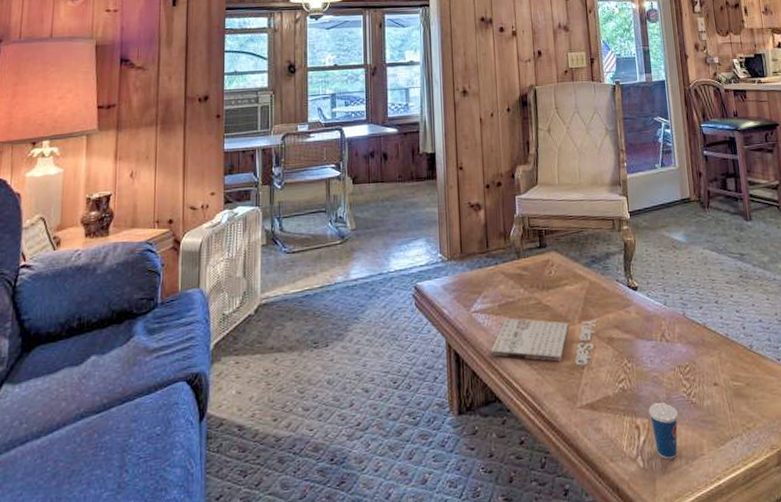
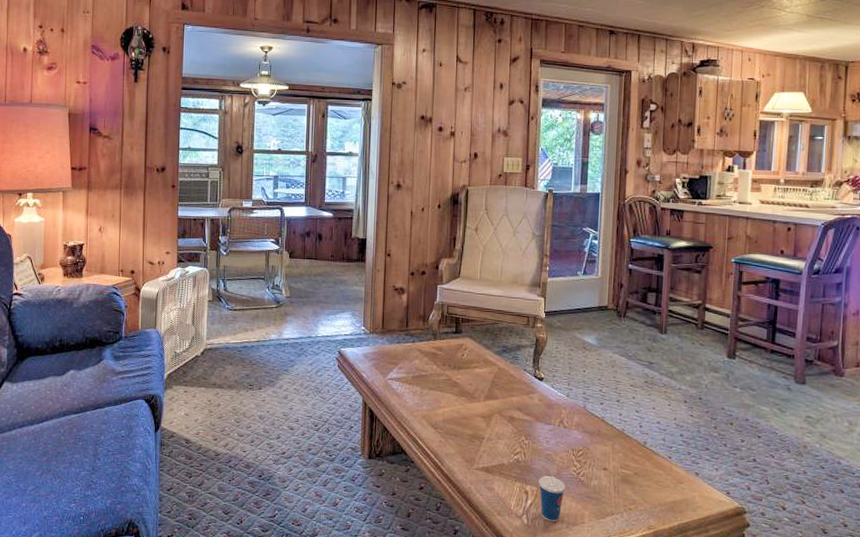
magazine: present [491,318,597,366] -> none [401,389,501,437]

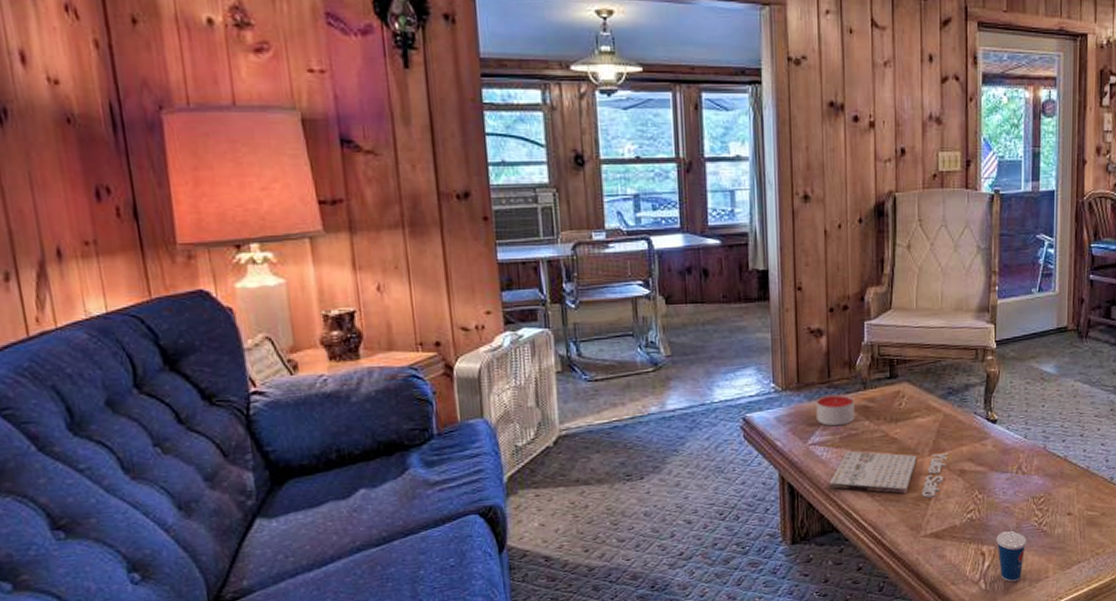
candle: none [395,340,426,367] -> present [816,394,855,426]
magazine: none [401,389,501,437] -> present [829,451,948,498]

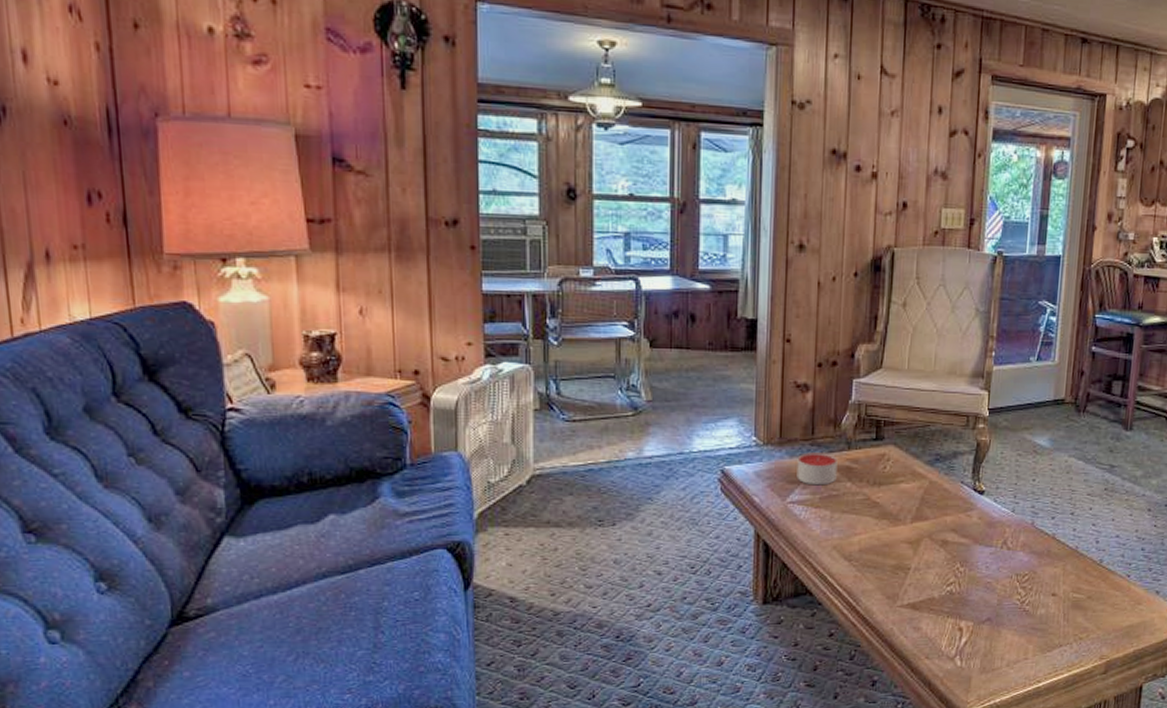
magazine: present [829,451,948,498] -> none [806,513,931,566]
cup: present [996,522,1027,582] -> none [975,598,1008,661]

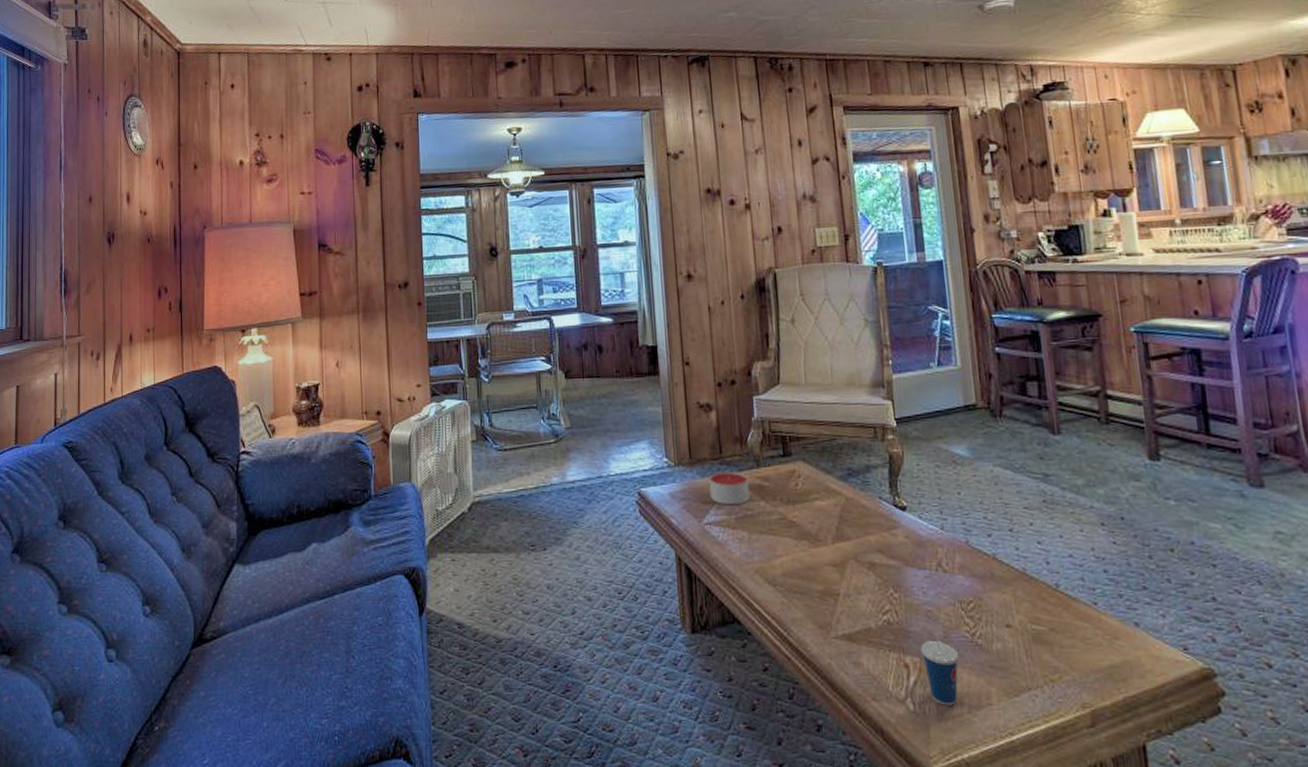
cup: none [975,598,1008,661] -> present [920,629,960,706]

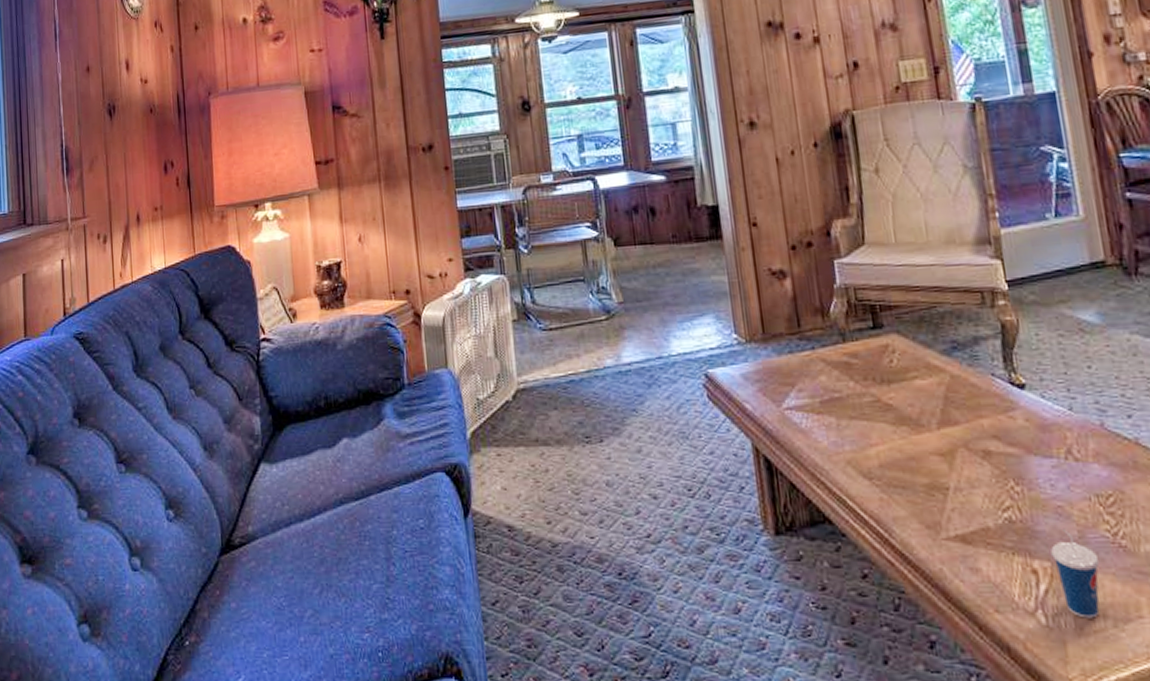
candle: present [708,471,750,506] -> none [786,347,836,387]

